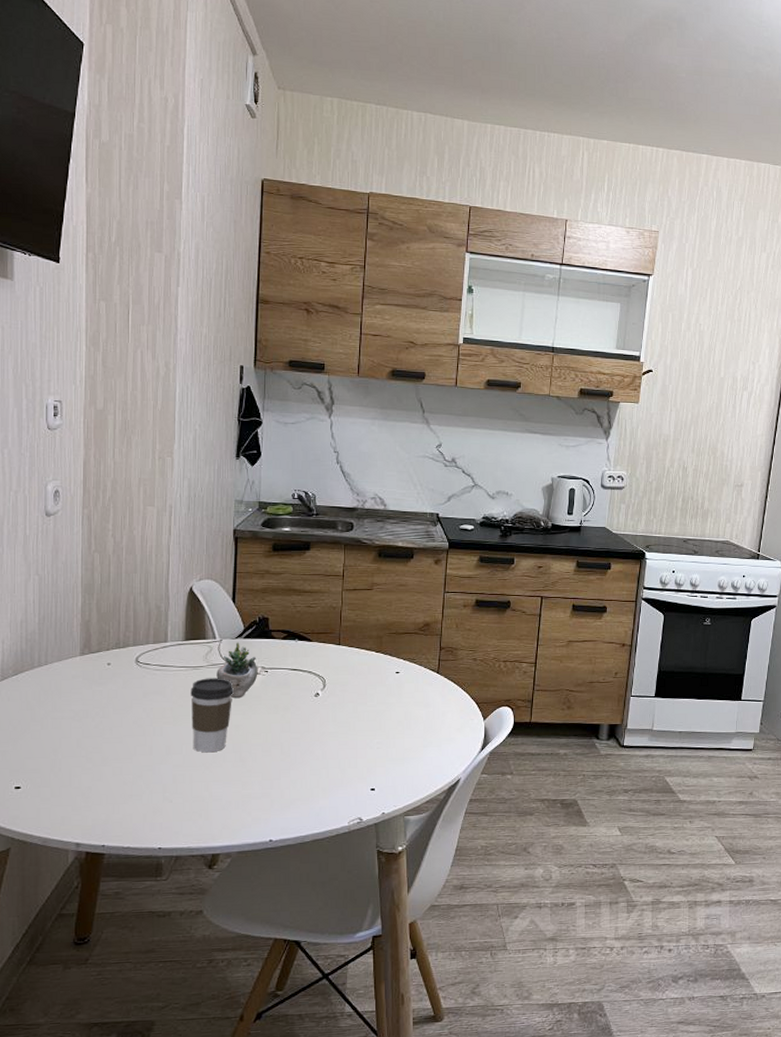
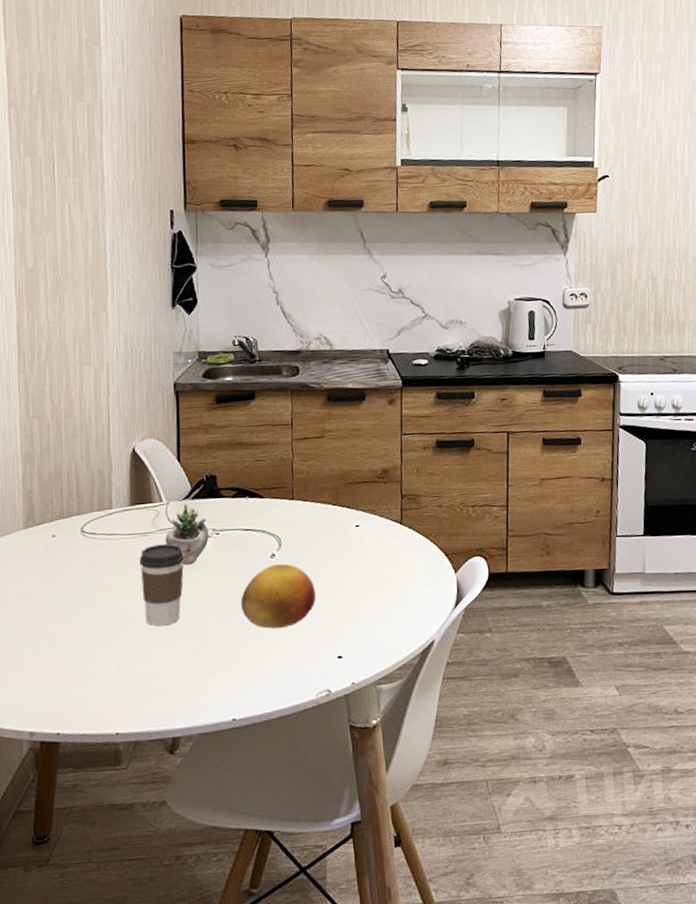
fruit: none [285,703,355,761] -> present [241,563,317,629]

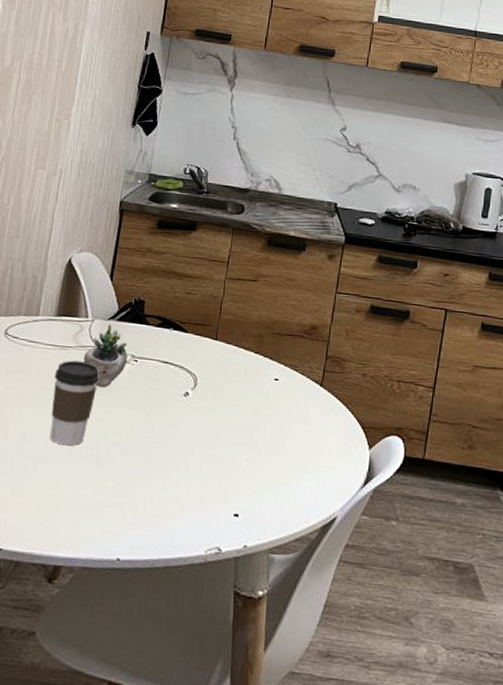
fruit: present [241,563,317,629] -> none [146,403,224,473]

